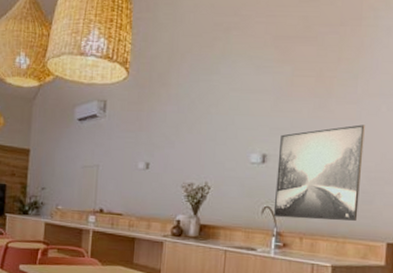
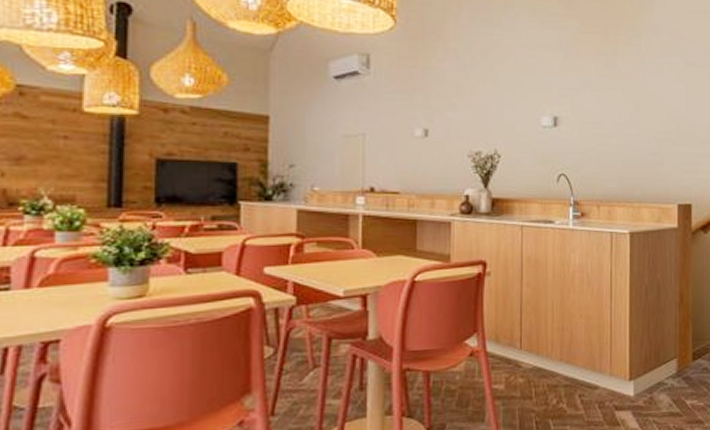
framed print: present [273,124,365,221] -> none [569,84,651,185]

